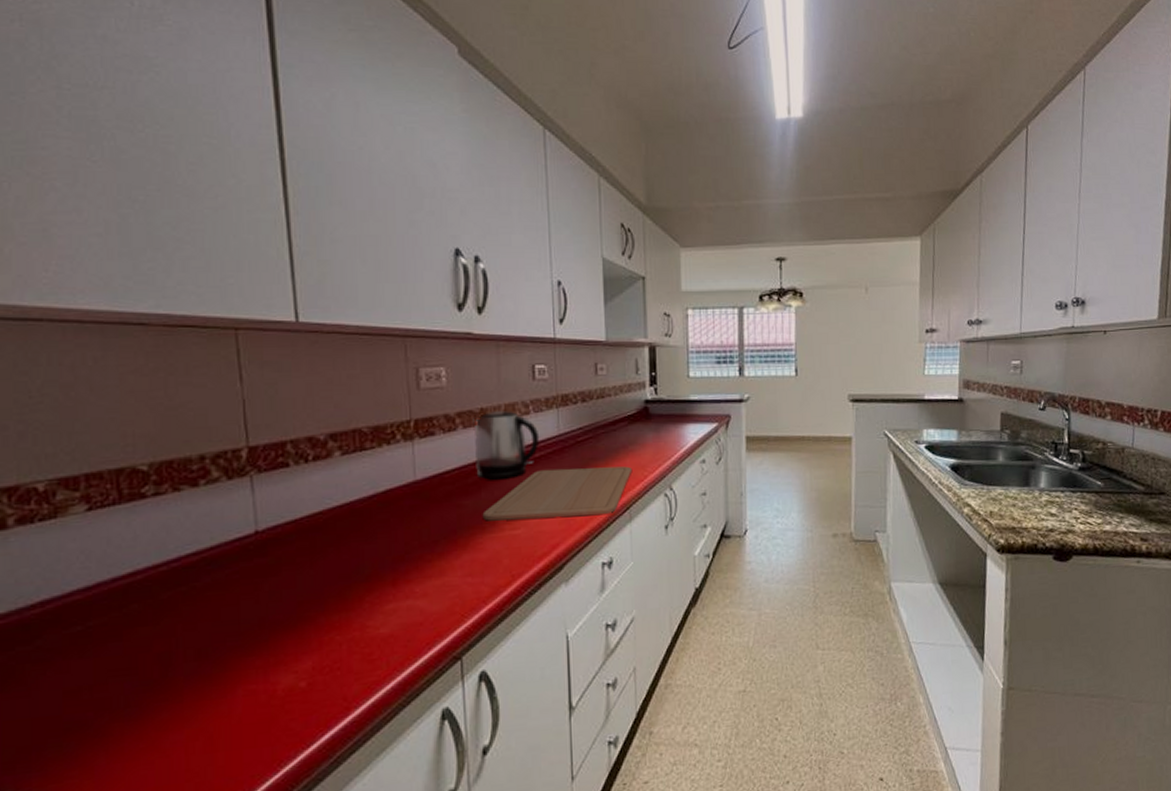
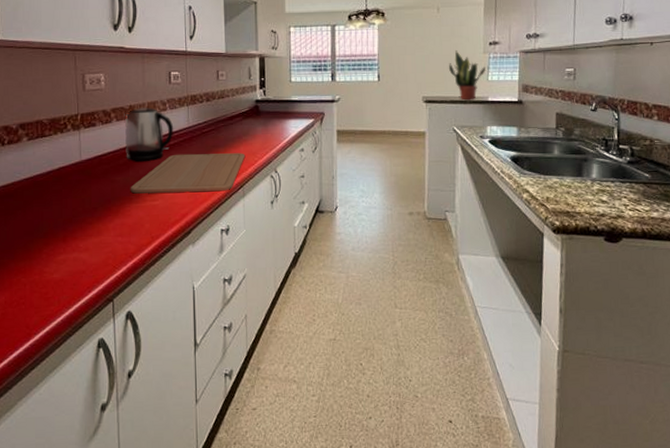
potted plant: none [878,339,923,400] -> present [448,50,487,102]

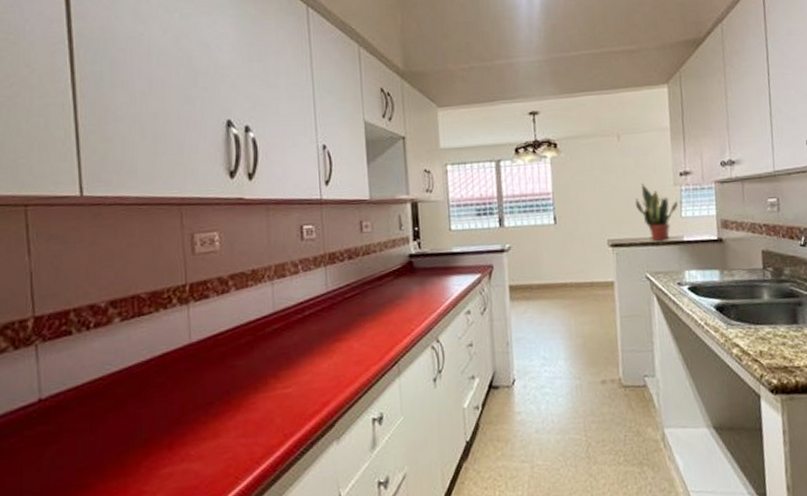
kettle: present [124,108,174,162] -> none [245,271,309,340]
chopping board: present [130,153,246,194] -> none [255,320,400,381]

